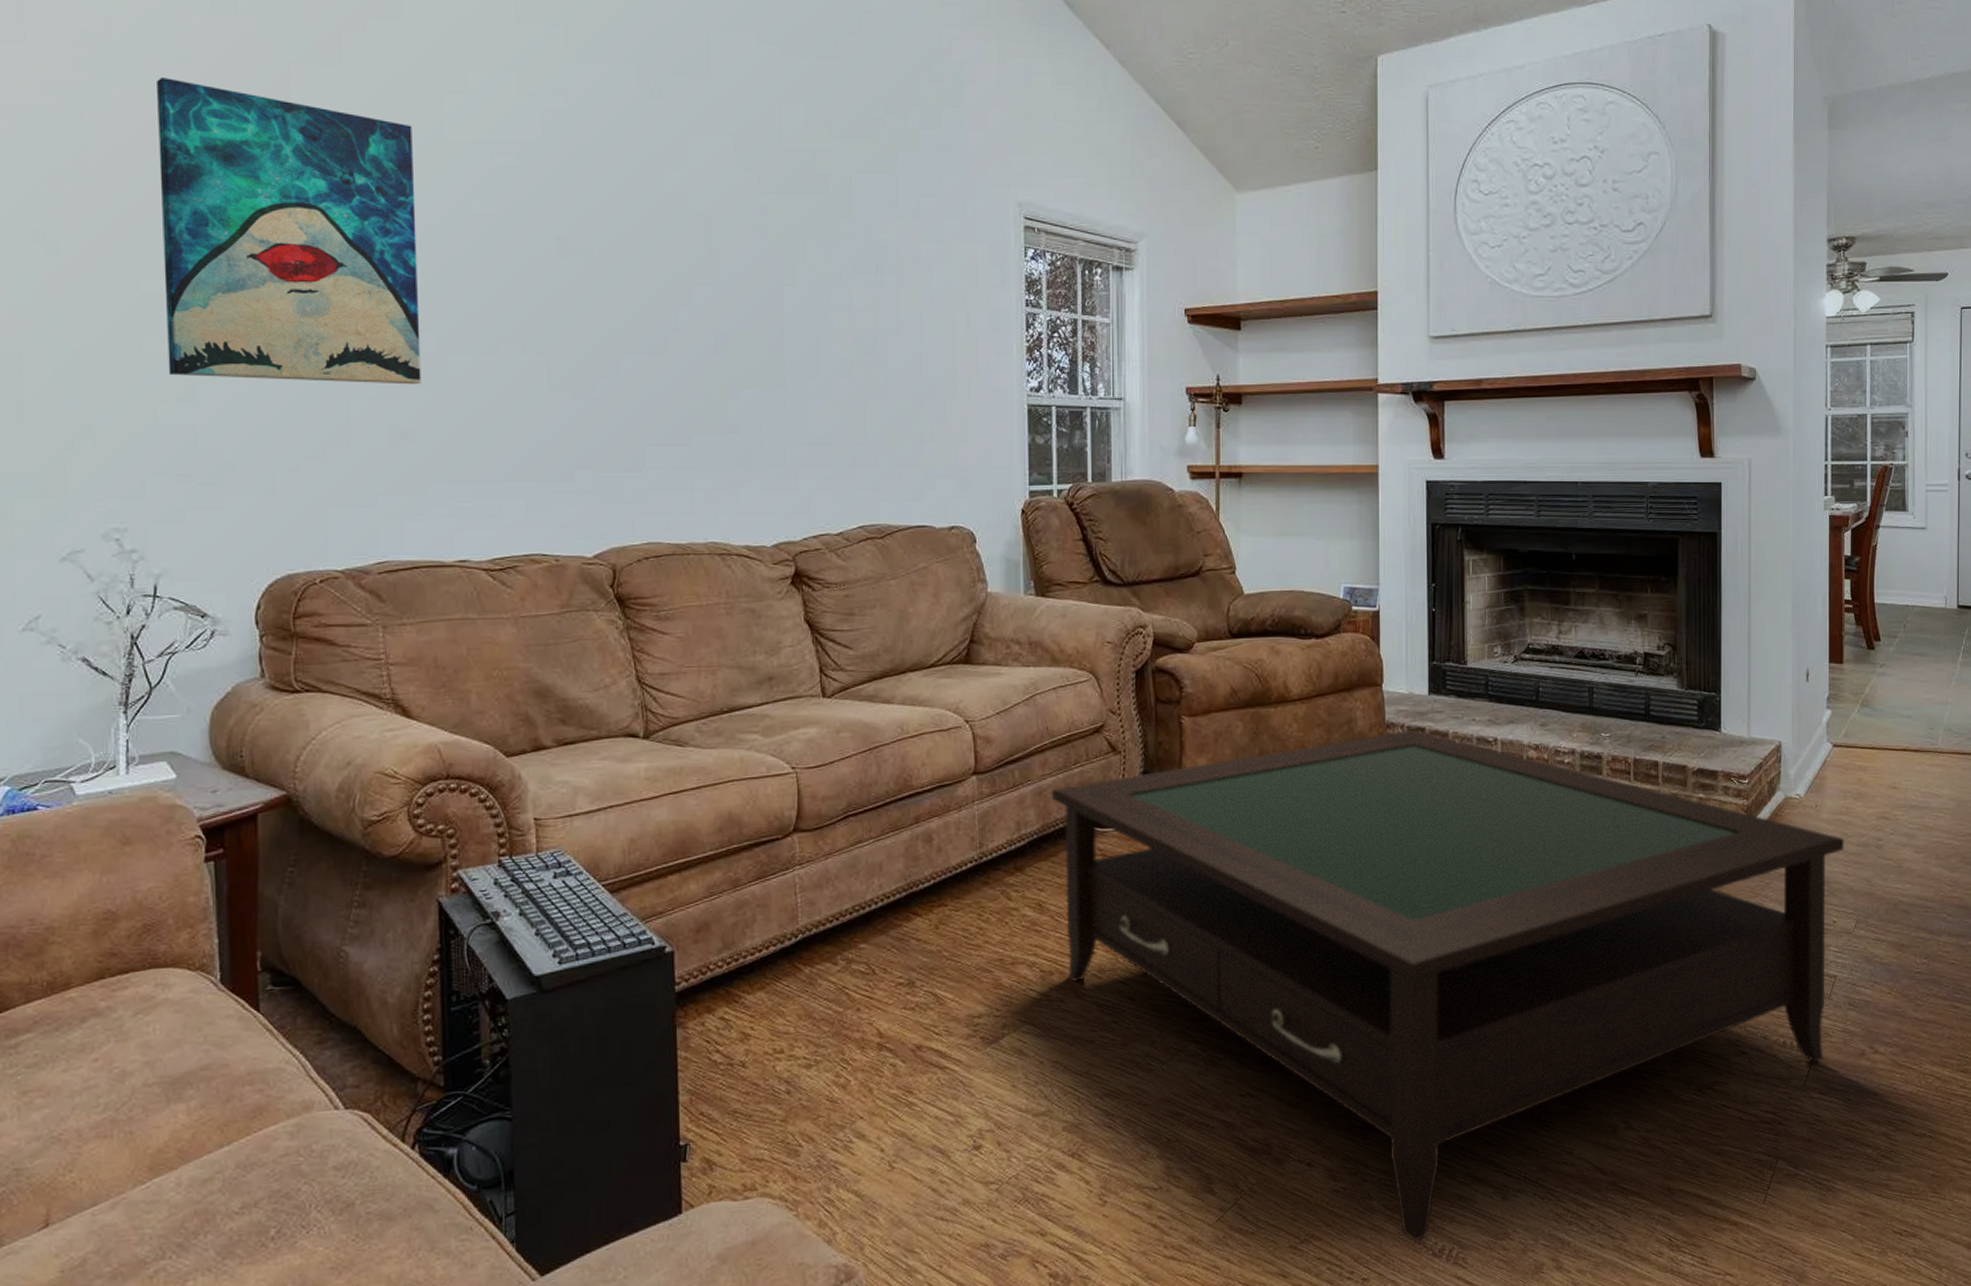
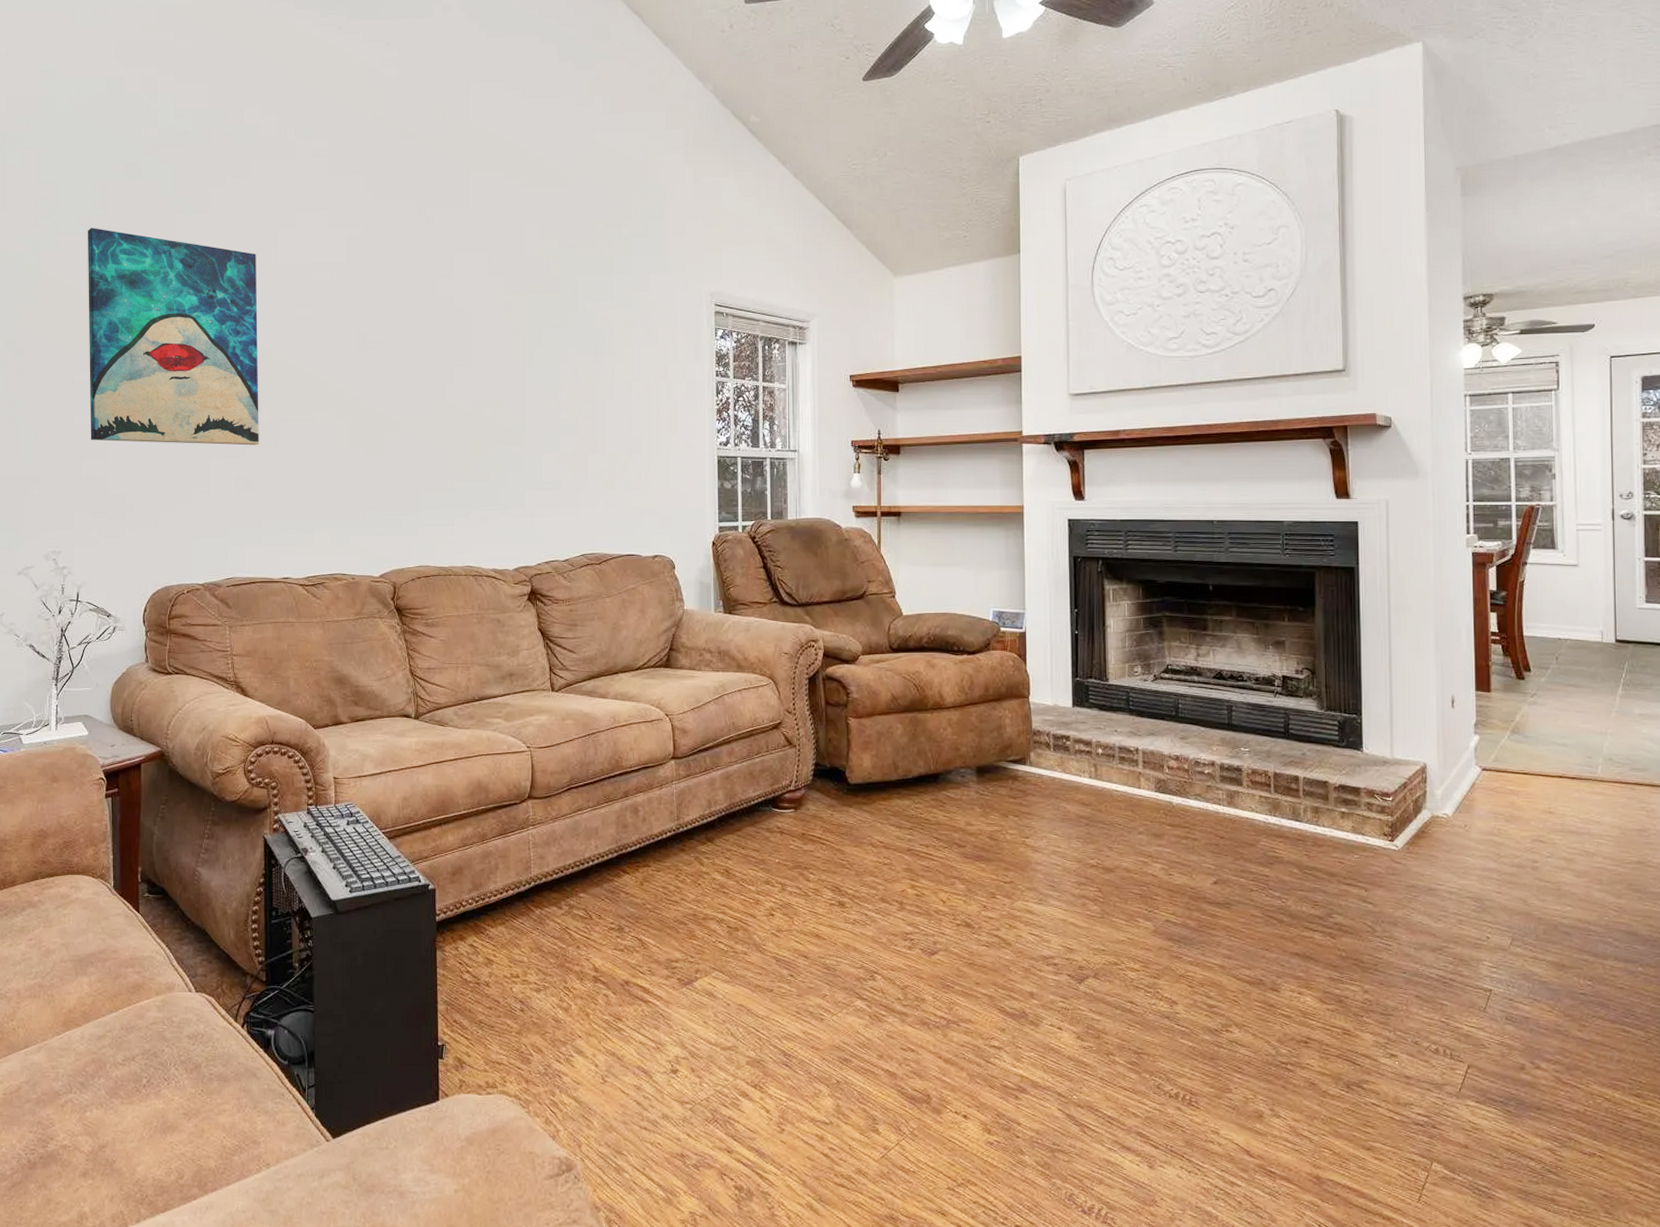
coffee table: present [1051,729,1845,1242] -> none [737,737,1497,1198]

